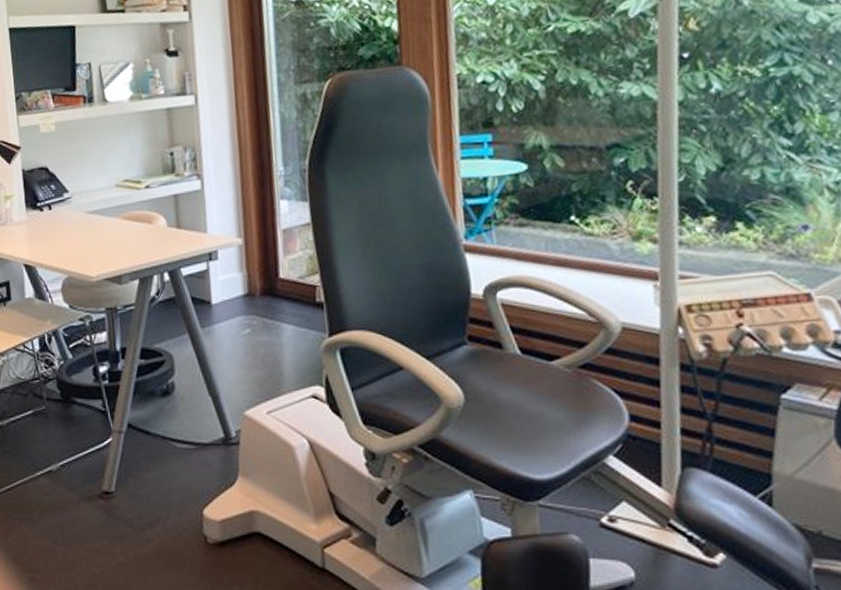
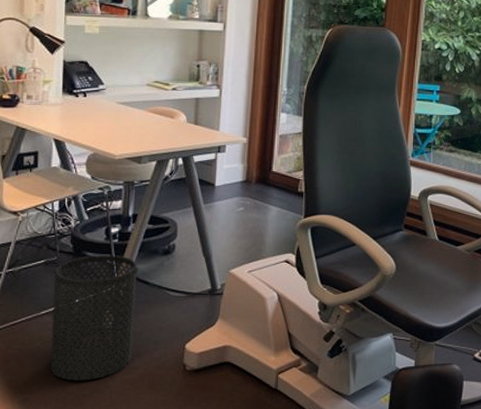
trash can: none [42,400,143,557] -> present [50,255,140,381]

